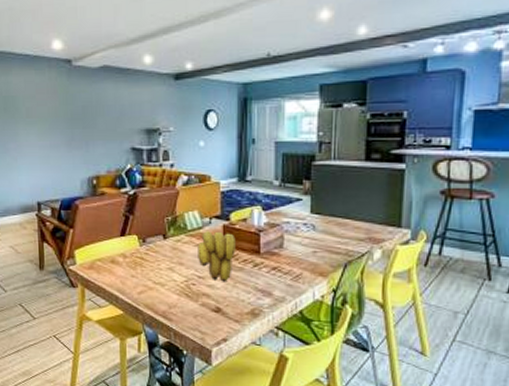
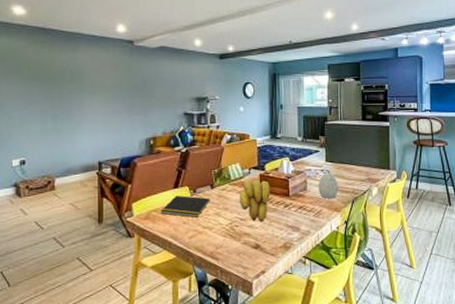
notepad: none [106,245,162,271] -> present [160,196,210,218]
decorative egg: none [298,227,326,260] -> present [318,172,338,199]

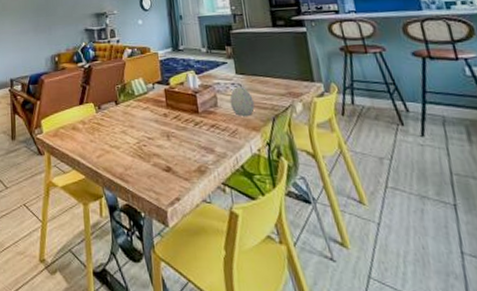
notepad: present [160,196,210,218] -> none [68,112,116,136]
banana bunch: present [239,179,270,222] -> none [145,95,178,142]

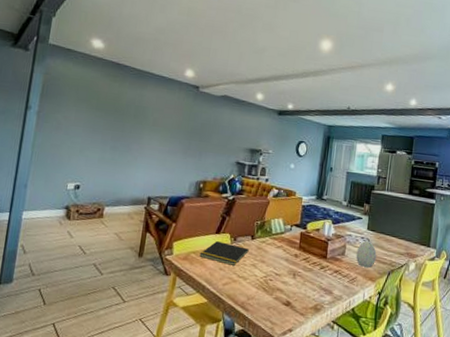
notepad: none [68,112,116,136] -> present [199,241,249,266]

